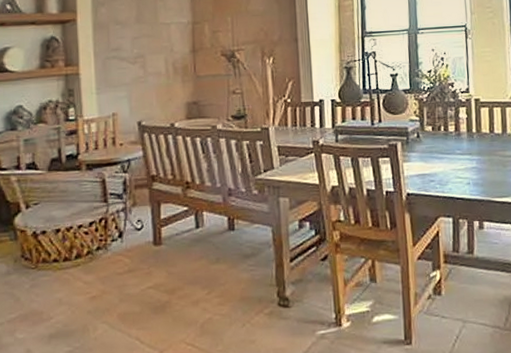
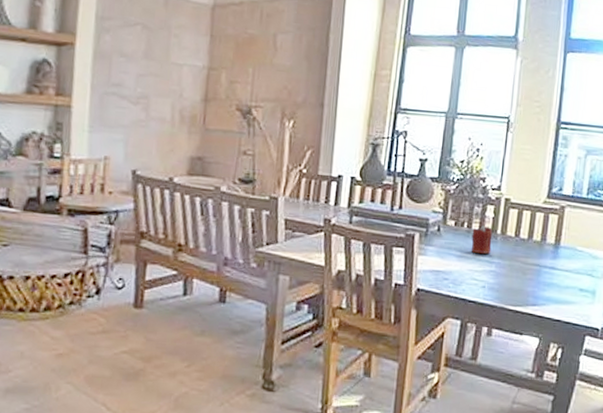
candle: none [449,126,470,153] -> present [471,225,493,254]

